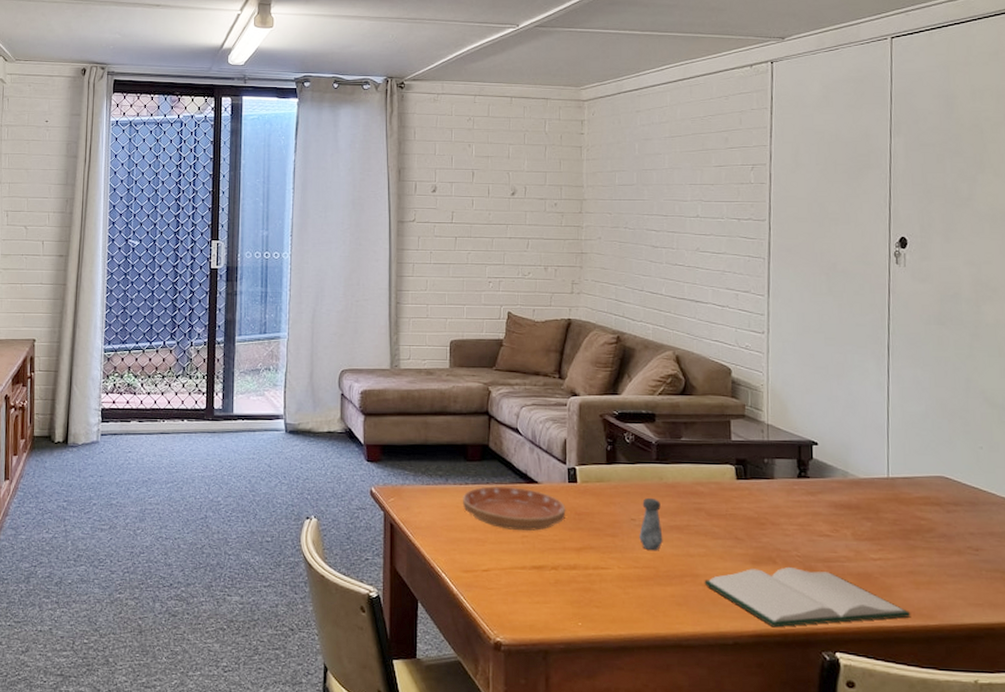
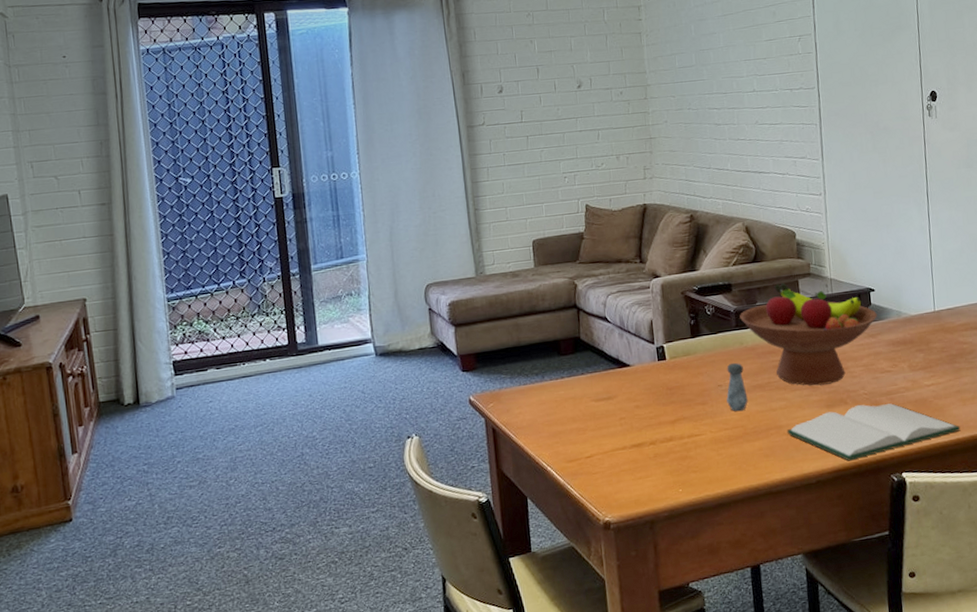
saucer: present [463,486,566,531] -> none [560,373,659,415]
fruit bowl: none [662,420,819,538] -> present [740,282,877,386]

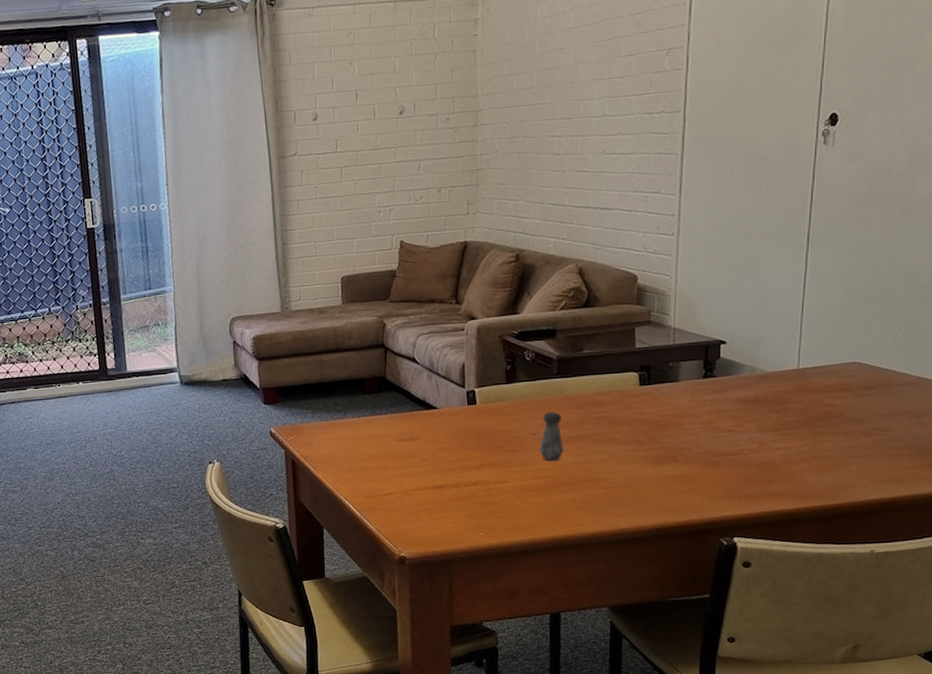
fruit bowl: present [740,282,877,386] -> none [563,330,726,441]
hardback book: present [787,403,961,461] -> none [604,463,812,521]

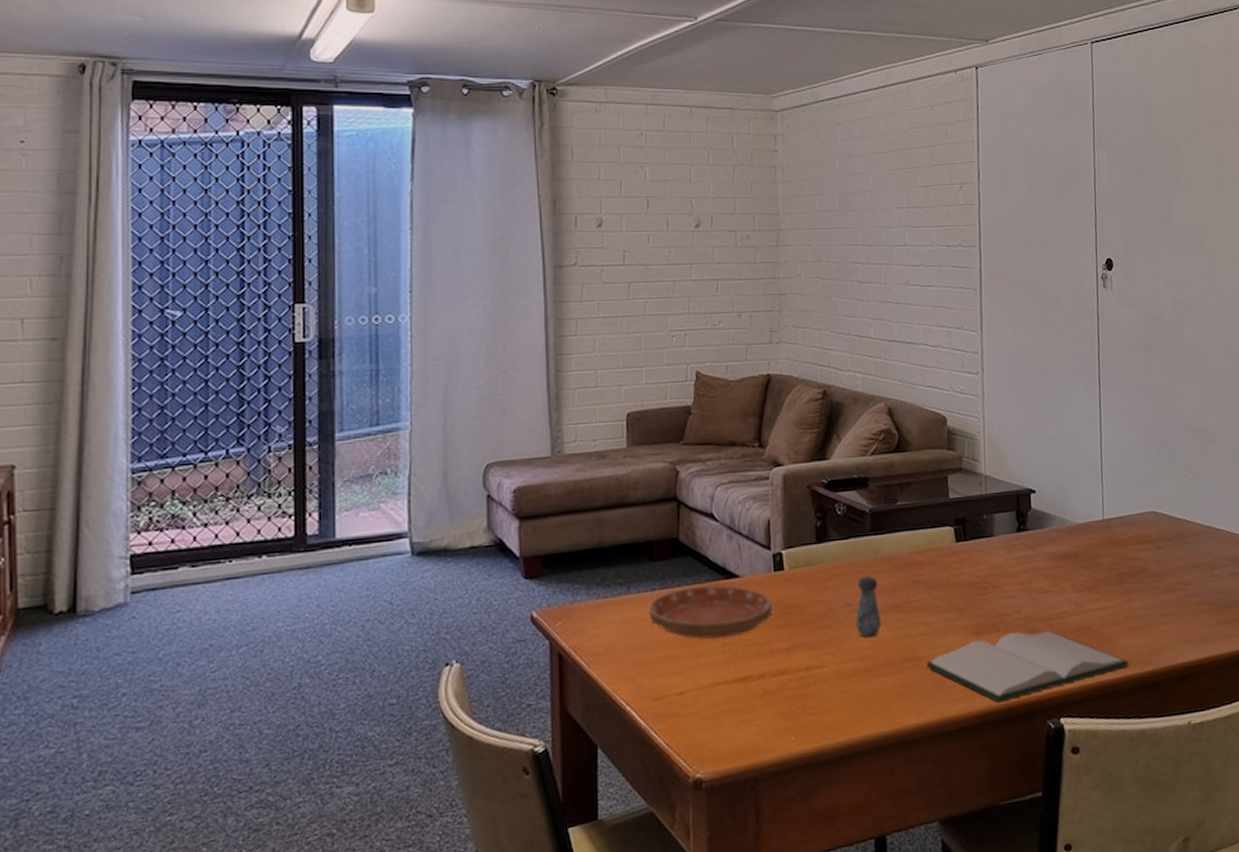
saucer: none [362,414,466,455] -> present [649,585,773,639]
hardback book: none [604,463,812,521] -> present [926,631,1129,703]

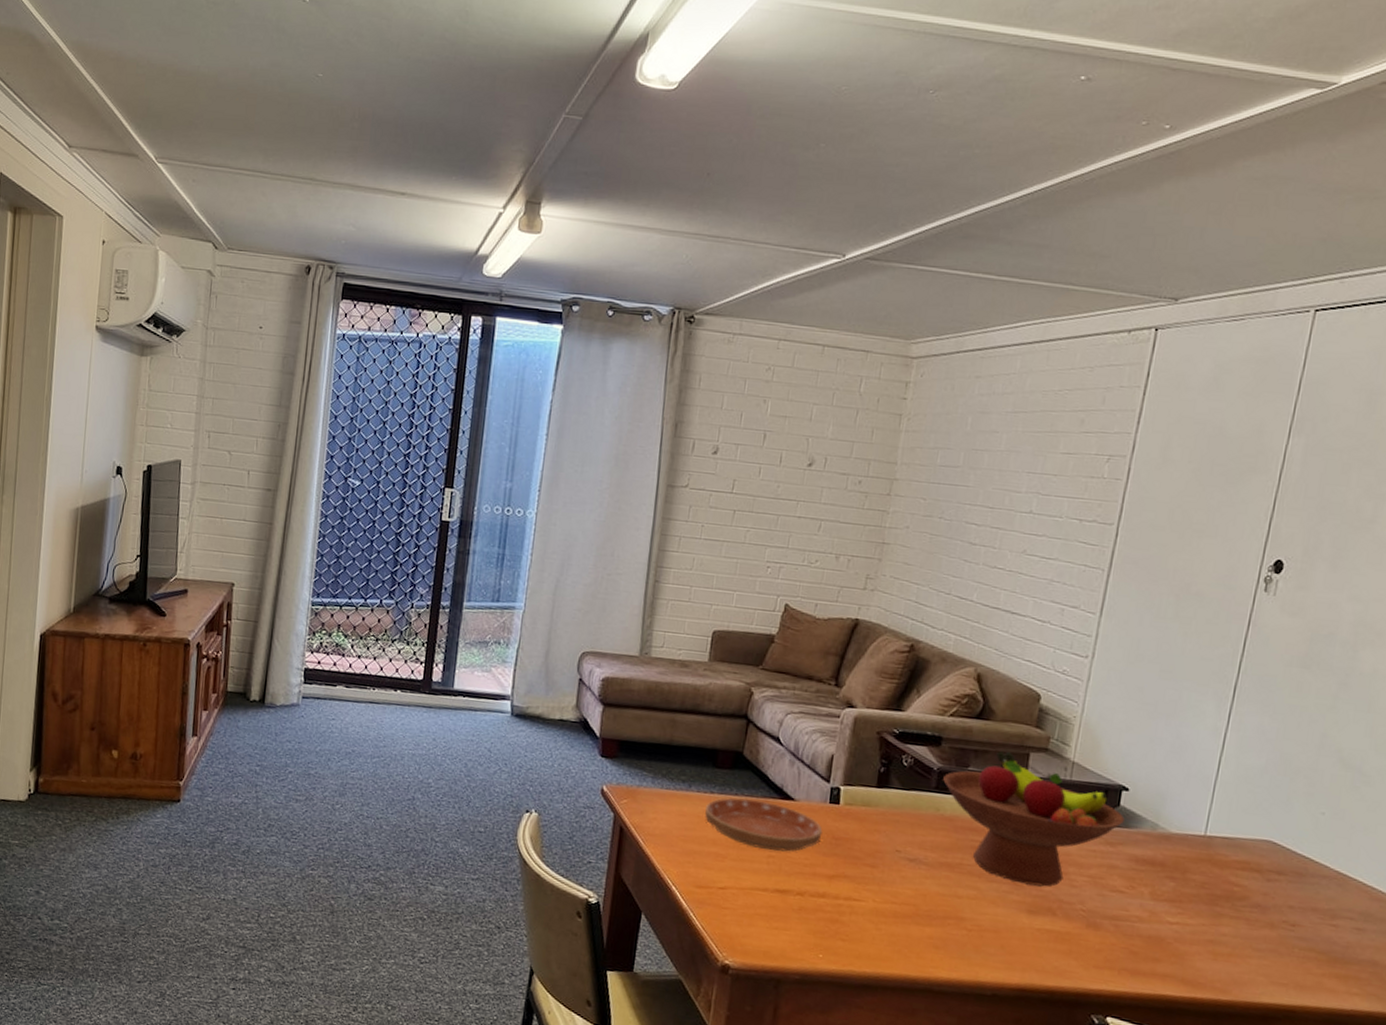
salt shaker: present [855,576,881,638] -> none [902,828,933,888]
fruit bowl: none [876,478,1038,607] -> present [943,751,1124,887]
hardback book: present [926,631,1129,703] -> none [969,918,1202,990]

